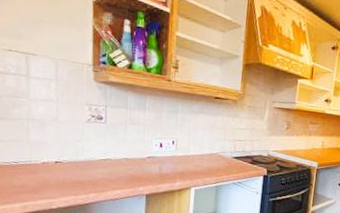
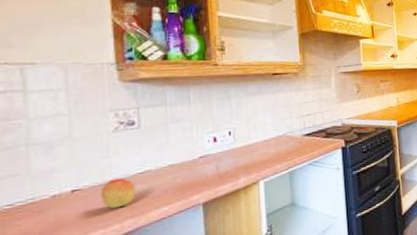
fruit: none [74,159,99,183] -> present [100,178,136,209]

